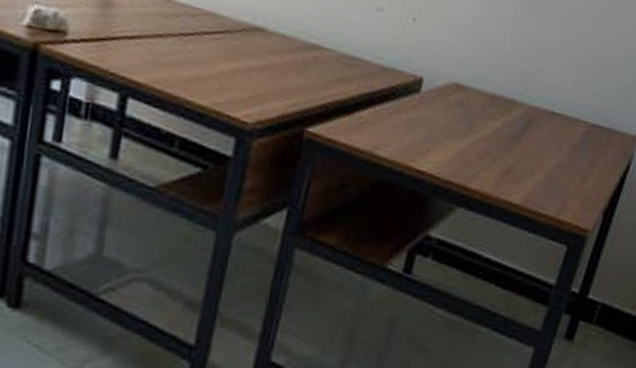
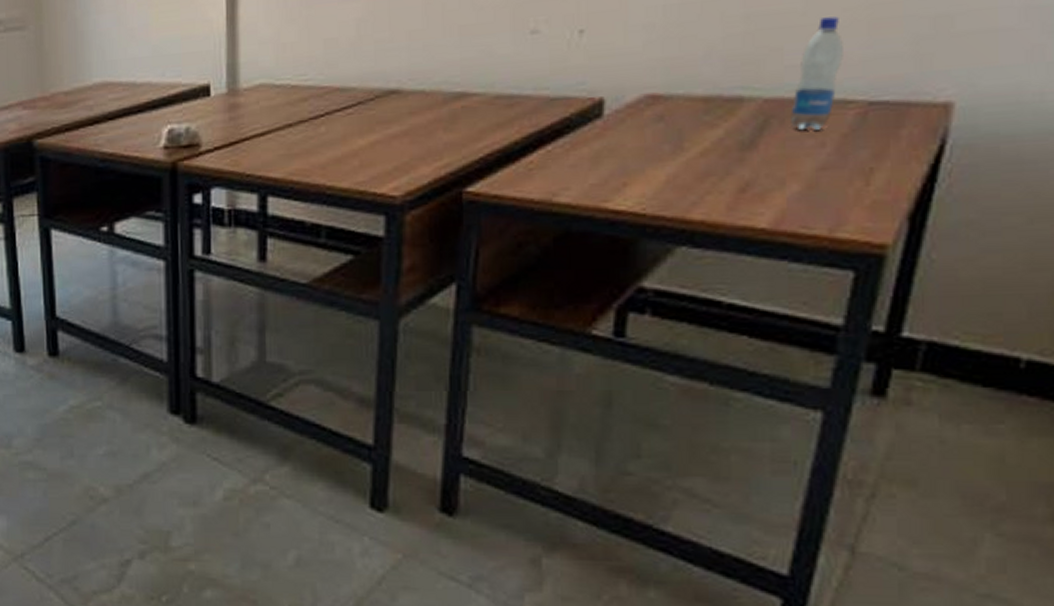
bottle: none [543,55,583,139] -> present [790,16,843,131]

